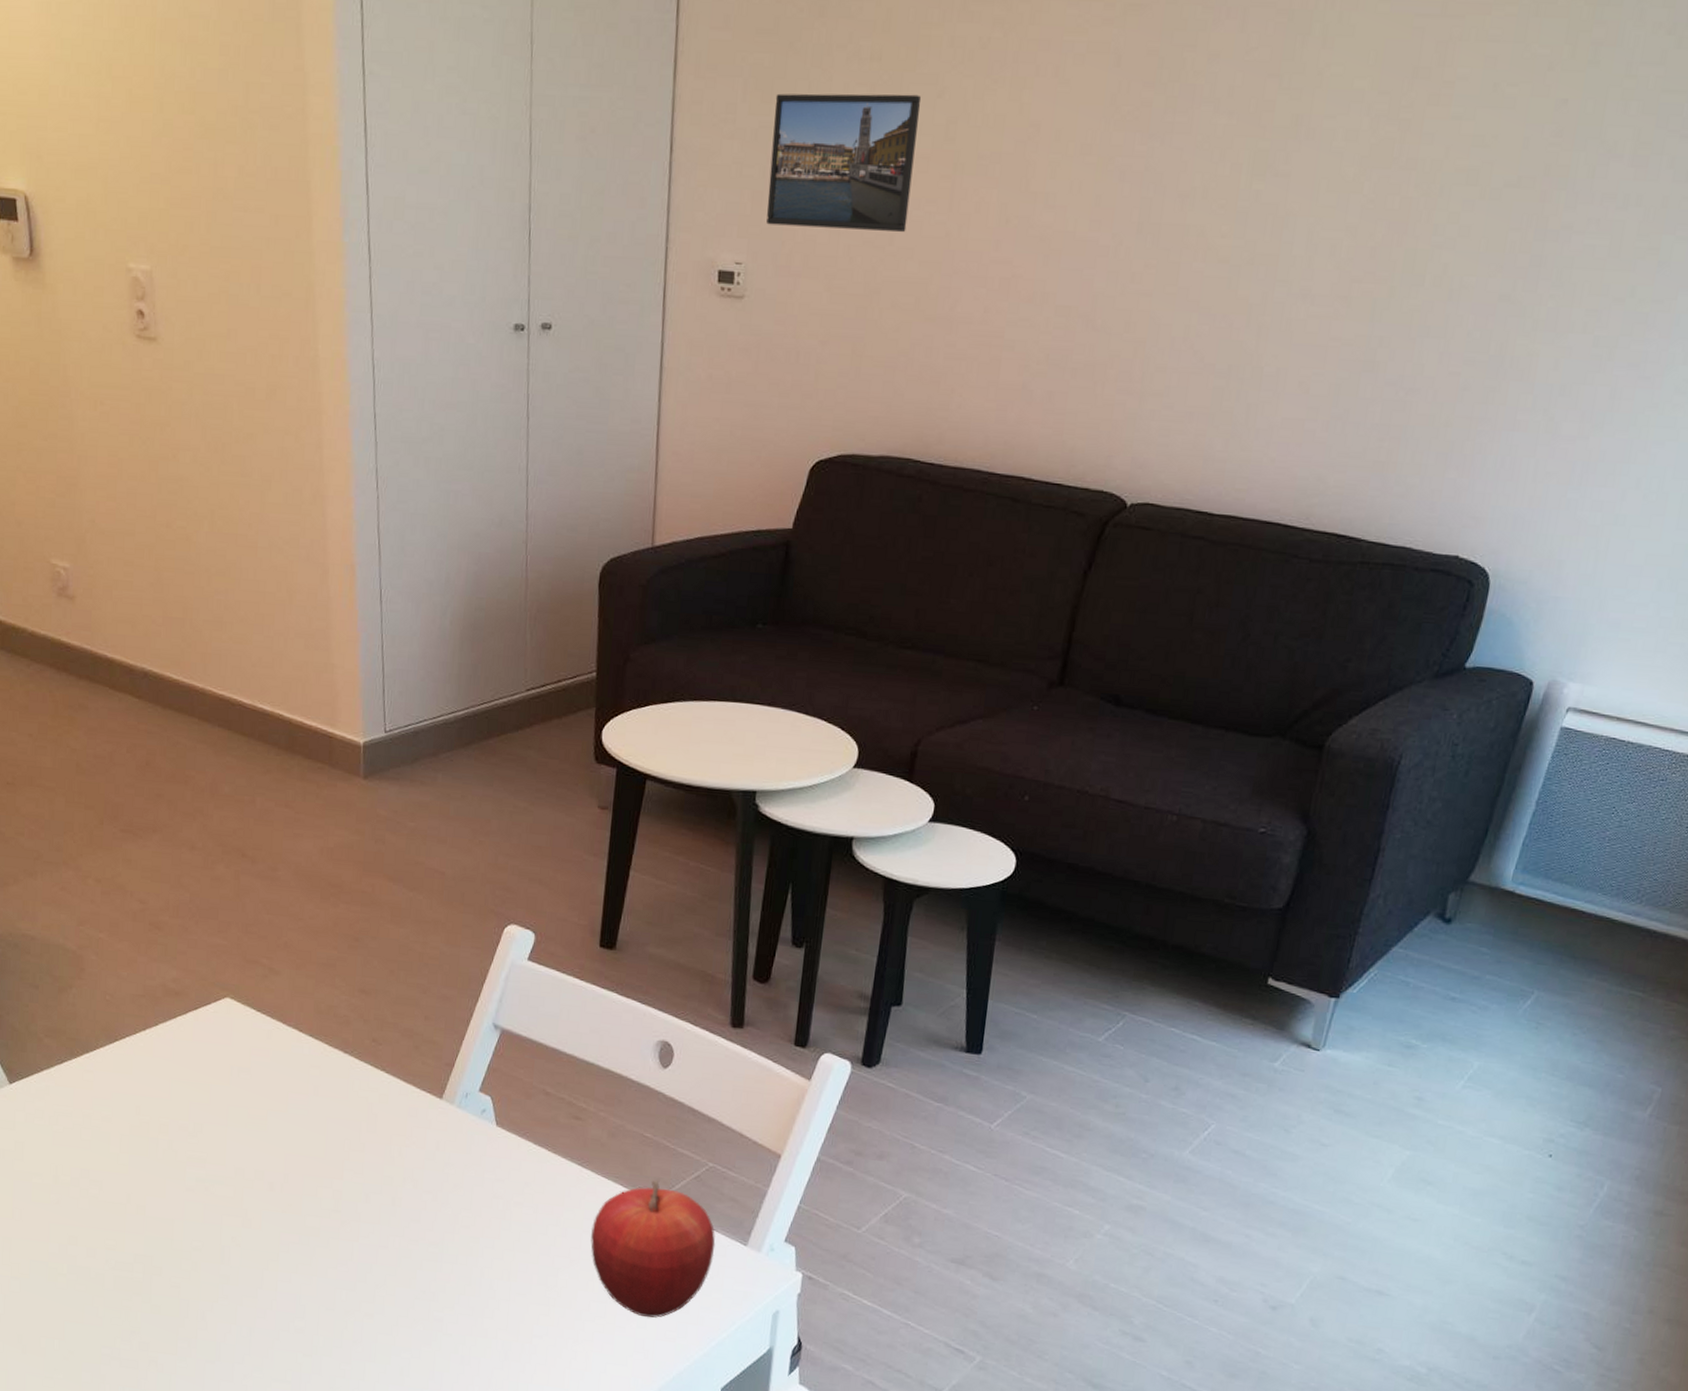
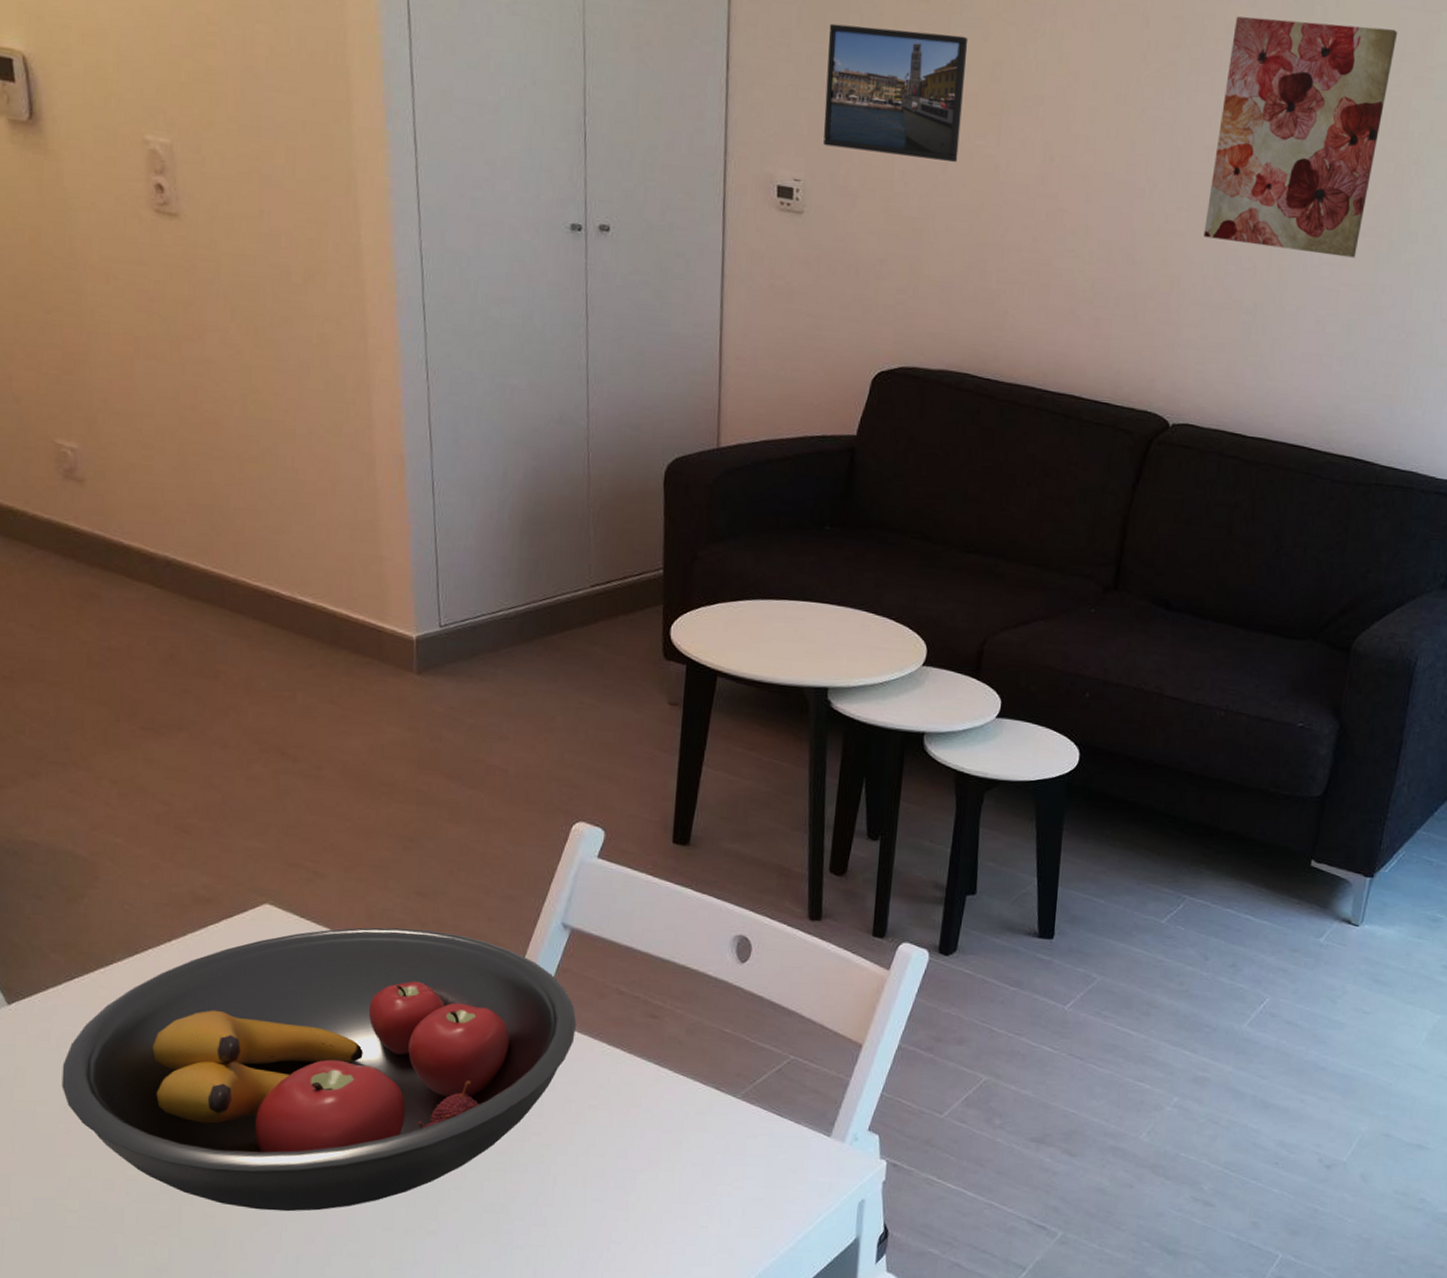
fruit bowl: none [53,1022,505,1288] -> present [61,927,577,1212]
fruit: present [590,1179,716,1318] -> none [670,1075,799,1216]
wall art: none [1173,41,1412,308] -> present [1204,16,1398,258]

